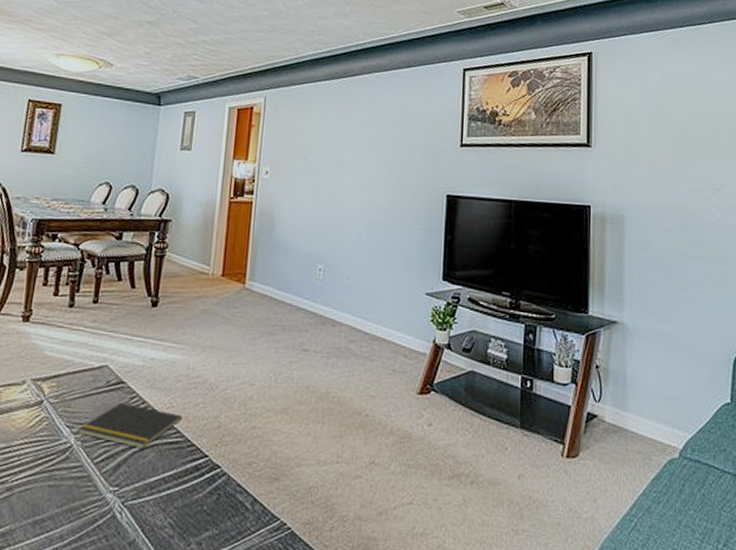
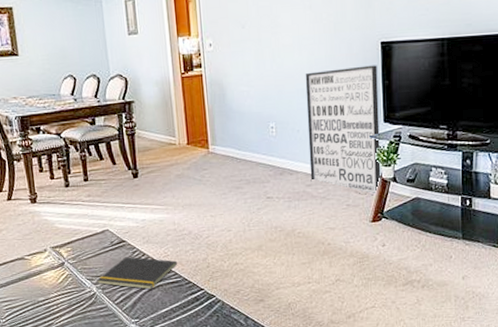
wall art: none [355,215,441,363] -> present [305,65,381,196]

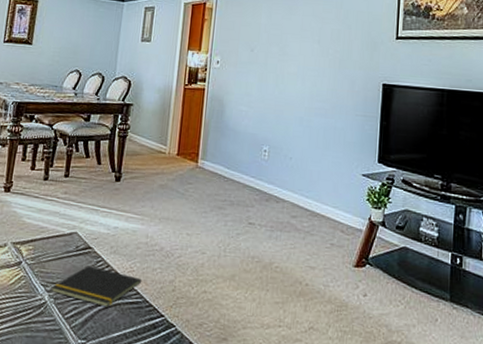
wall art: present [305,65,381,196] -> none [296,102,377,238]

